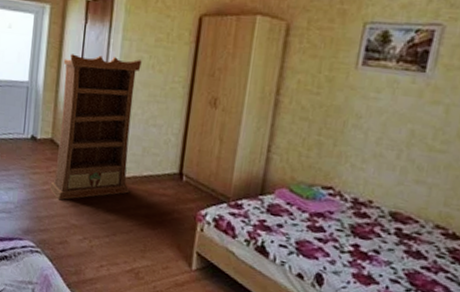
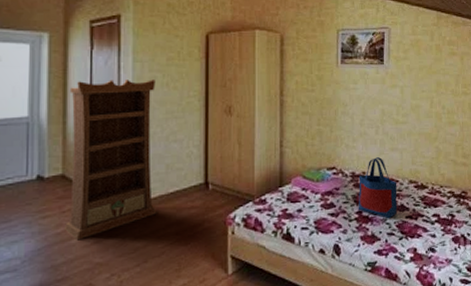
tote bag: none [354,187,417,264] -> present [358,157,398,219]

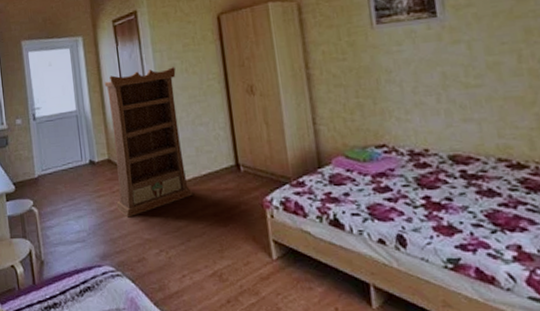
tote bag: present [358,157,398,219] -> none [419,131,484,207]

